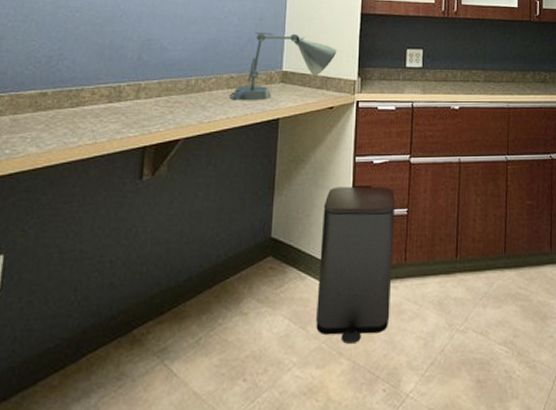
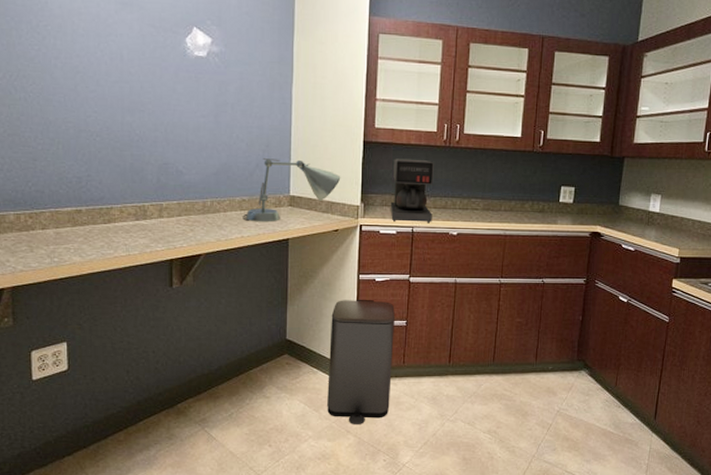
coffee maker: none [388,30,433,98] -> present [390,158,434,223]

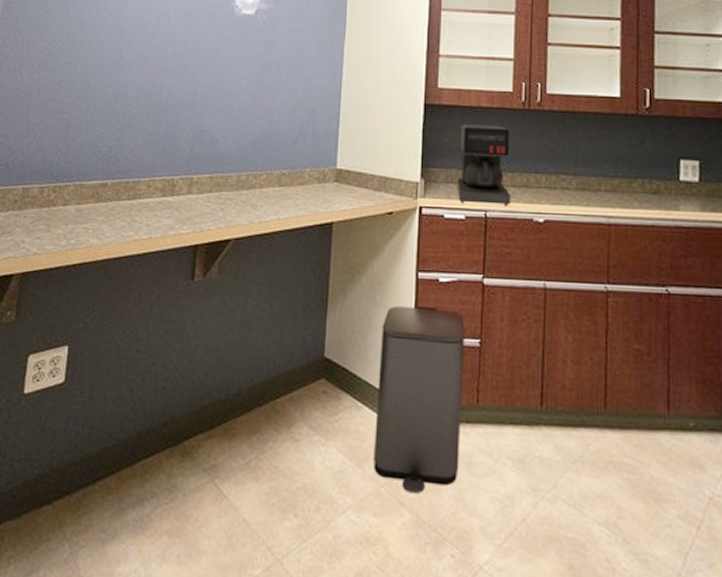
desk lamp: present [243,158,341,223] -> none [280,125,397,202]

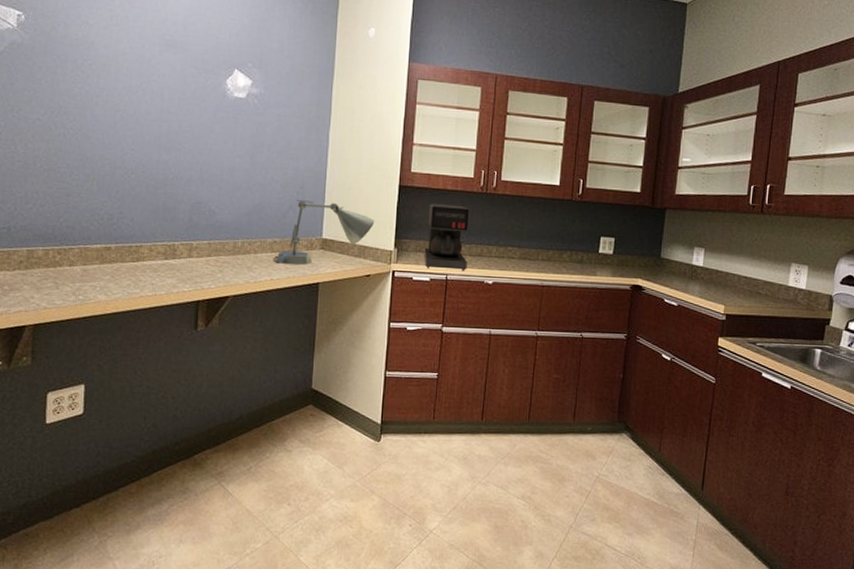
desk lamp: none [280,125,397,202] -> present [273,200,375,266]
pedal bin: present [373,305,466,493] -> none [351,348,427,484]

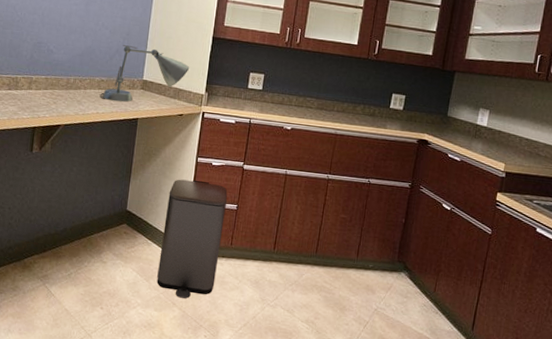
pedal bin: none [351,348,427,484] -> present [157,179,228,299]
coffee maker: present [424,203,470,271] -> none [231,55,275,117]

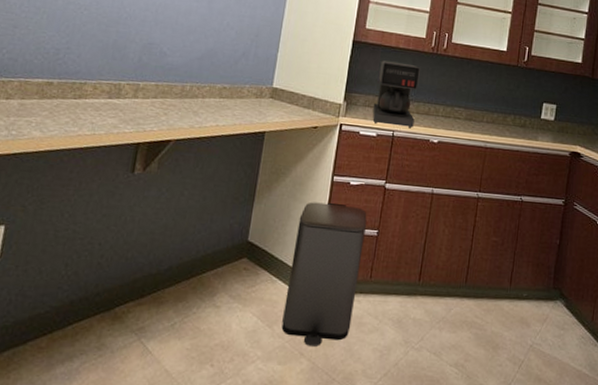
desk lamp: present [99,45,190,103] -> none [220,48,327,114]
coffee maker: none [231,55,275,117] -> present [372,60,421,129]

